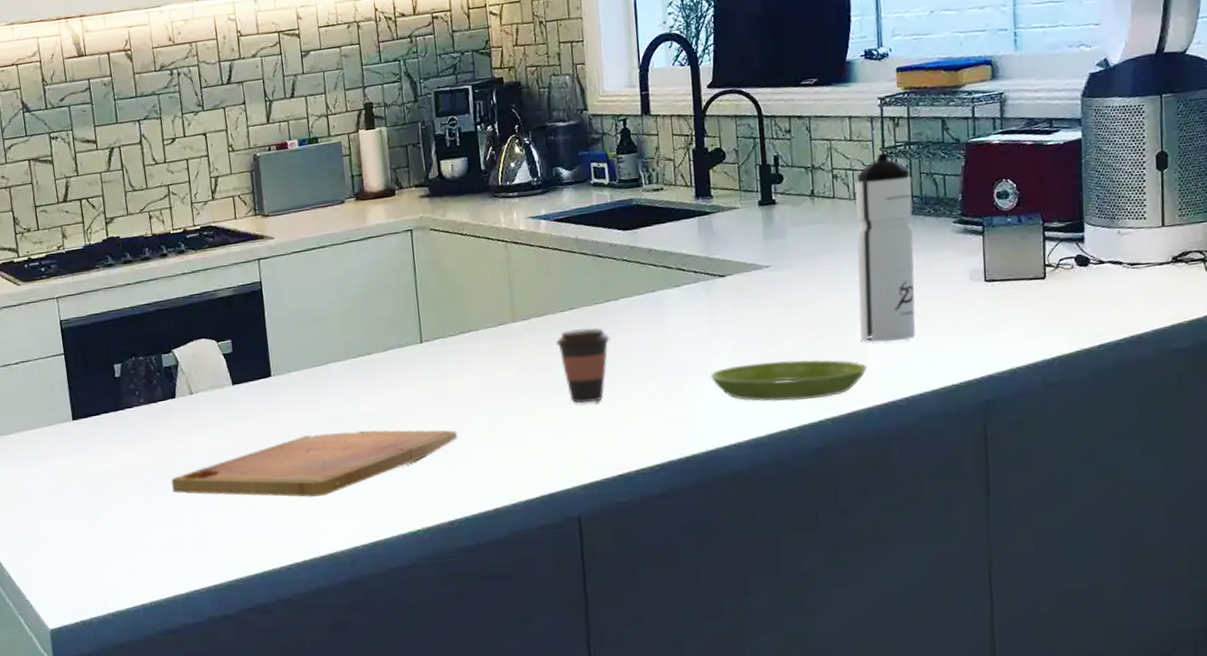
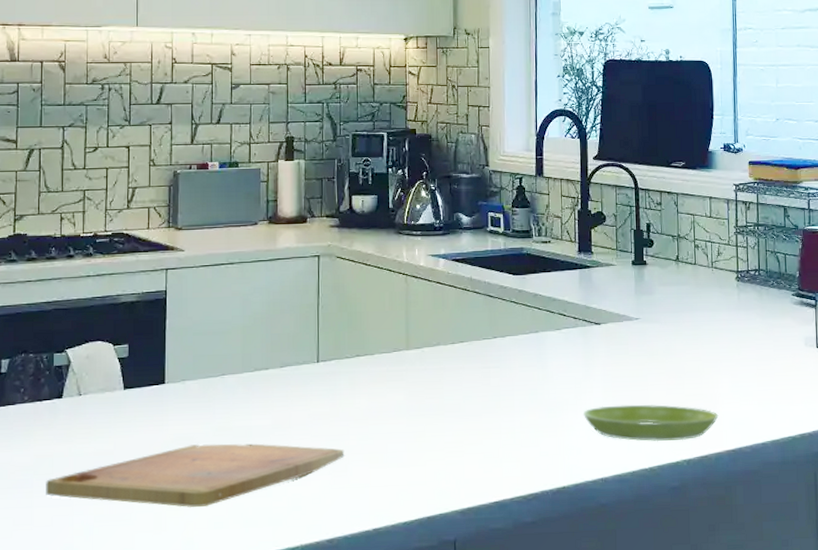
coffee cup: present [555,328,610,403] -> none [445,361,495,431]
water bottle: present [855,153,916,342] -> none [713,231,760,394]

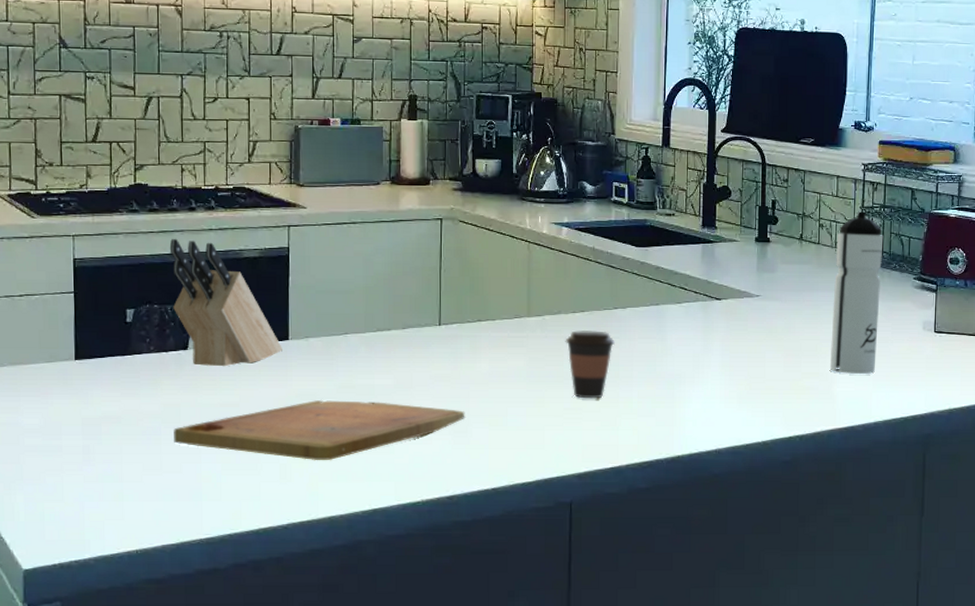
knife block: none [46,286,160,414] -> present [169,238,284,367]
coffee cup: none [445,361,495,431] -> present [565,330,615,399]
saucer: present [582,404,719,442] -> none [699,380,833,417]
water bottle: none [713,231,760,394] -> present [829,211,884,375]

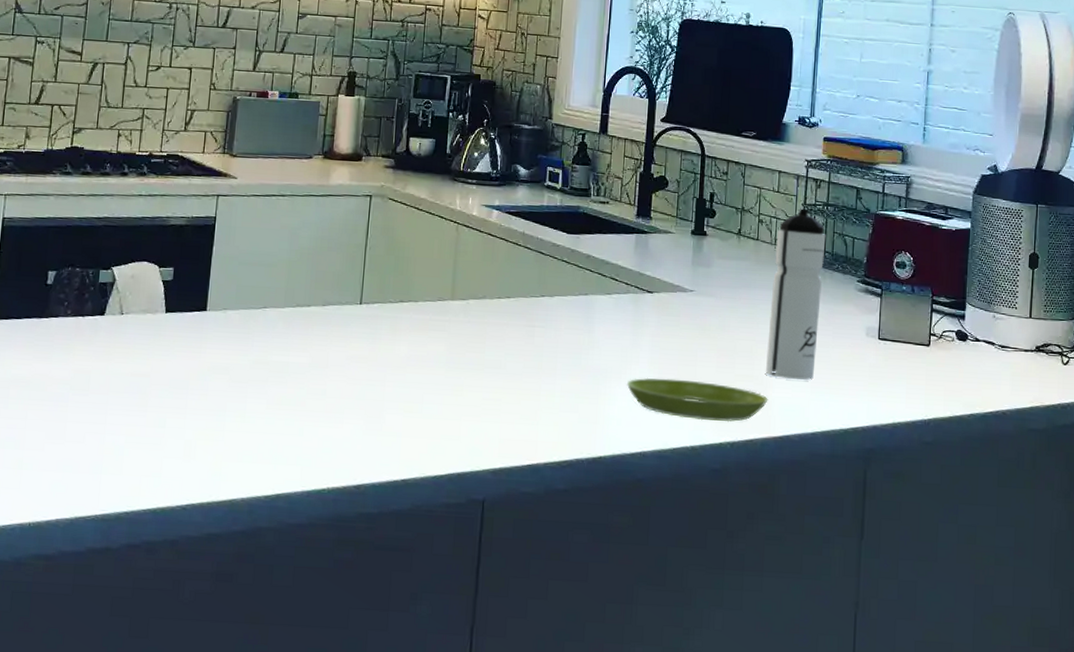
knife block: present [169,238,284,367] -> none [95,202,200,335]
cutting board: present [174,400,465,461] -> none [80,375,380,440]
coffee cup: present [565,330,615,399] -> none [488,317,540,390]
saucer: none [699,380,833,417] -> present [626,377,768,422]

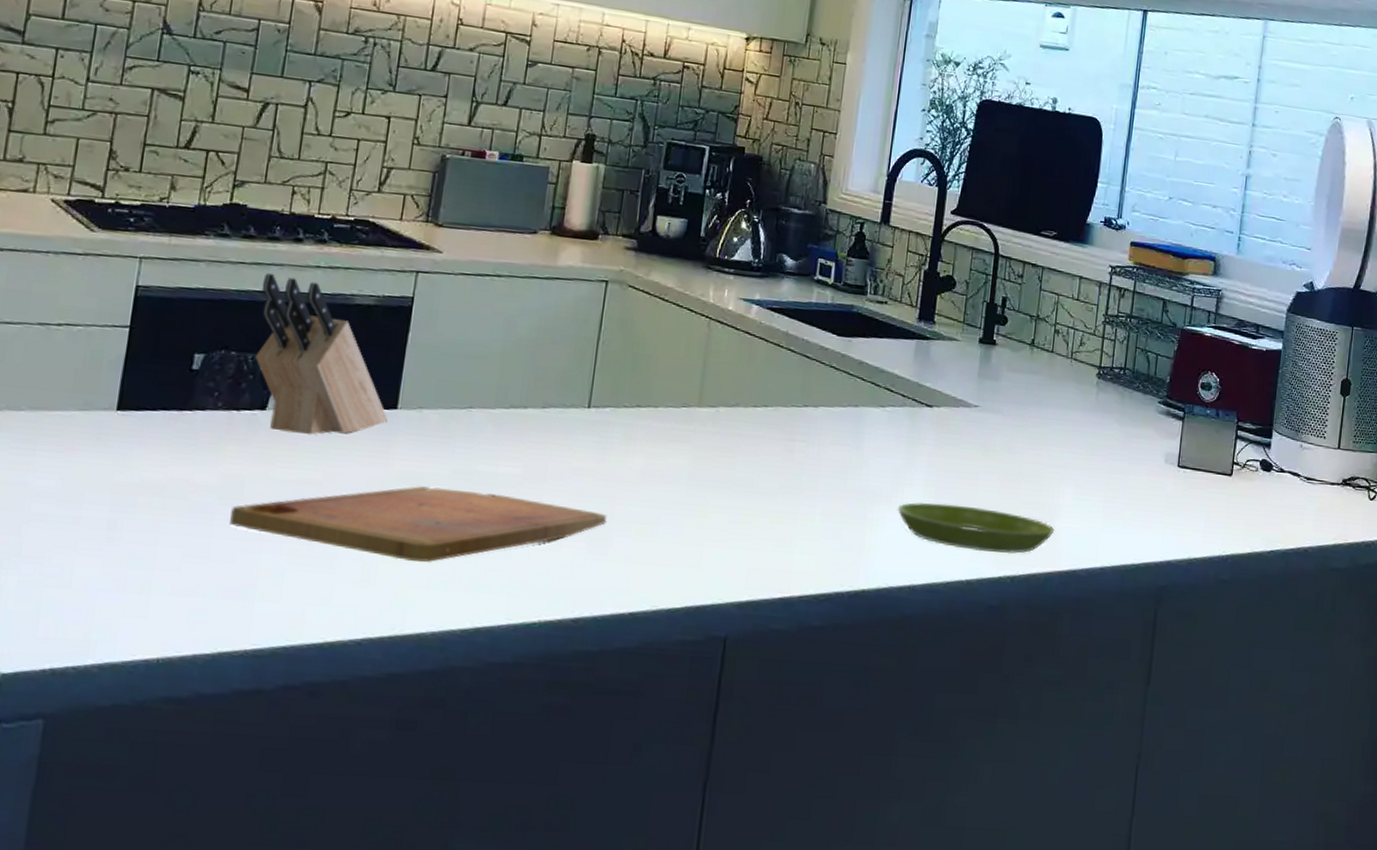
cutting board: none [80,375,380,440] -> present [230,486,607,563]
knife block: none [95,202,200,335] -> present [255,272,389,436]
water bottle: present [765,208,826,381] -> none [1053,319,1128,510]

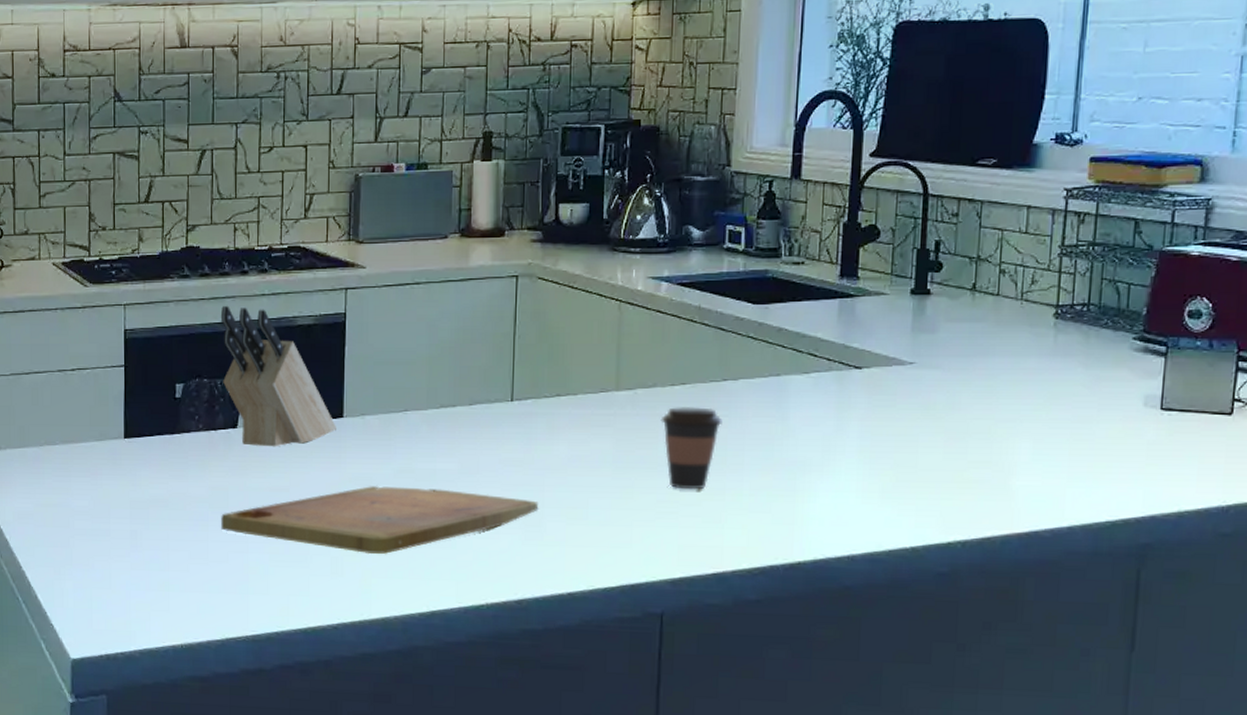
coffee cup: none [740,428,801,513] -> present [660,407,723,490]
saucer: present [897,502,1055,554] -> none [829,469,1011,518]

